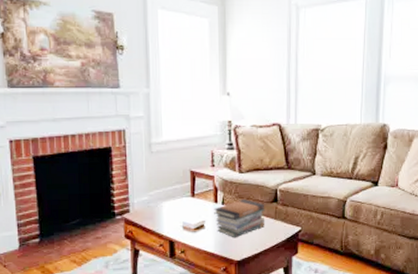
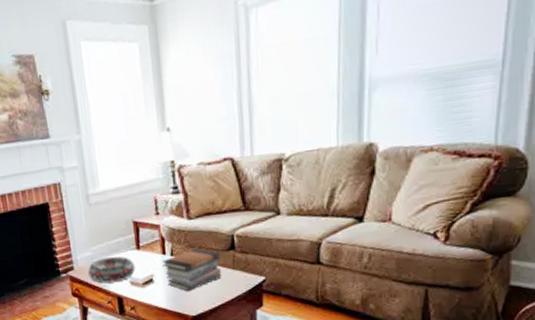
decorative bowl: none [144,202,189,227] -> present [88,256,135,284]

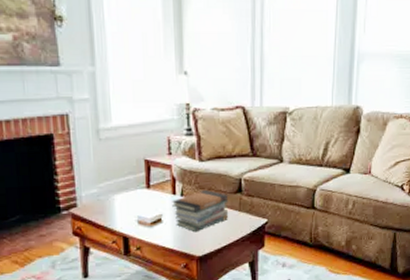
decorative bowl: present [88,256,135,284] -> none [93,194,144,222]

